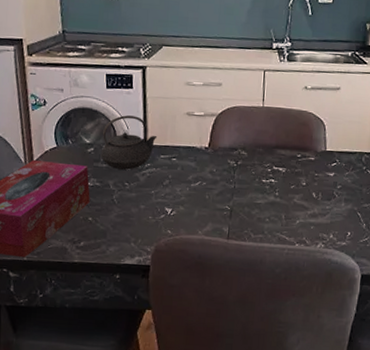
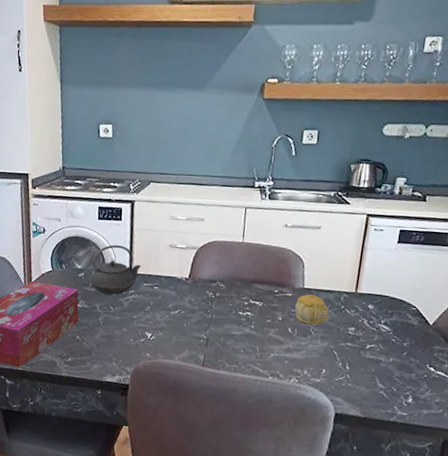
fruit: none [318,157,351,188] -> present [295,294,329,325]

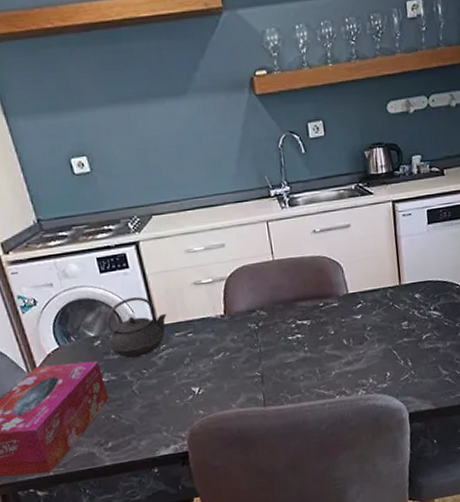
fruit: present [295,294,329,325] -> none [344,298,380,331]

